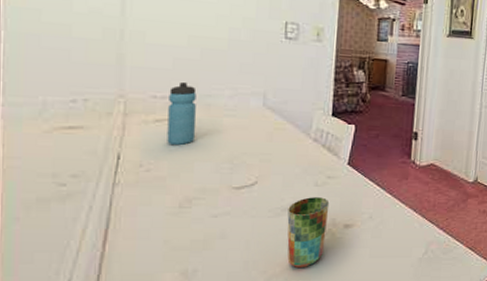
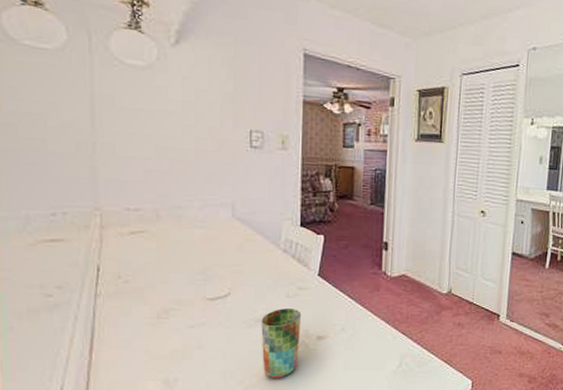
water bottle: present [167,81,197,146] -> none [141,193,169,258]

